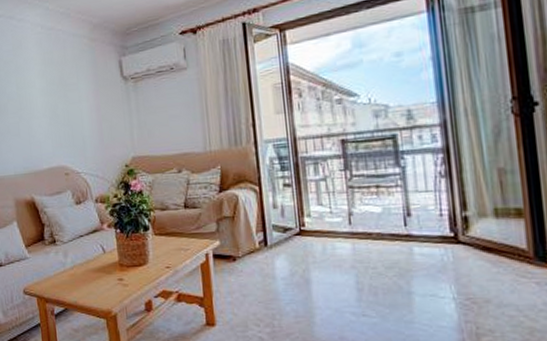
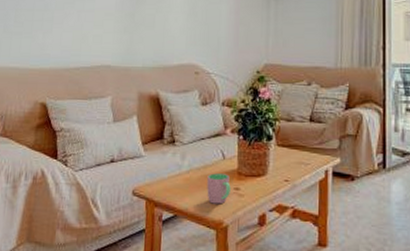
cup: none [91,267,115,296] -> present [207,173,231,204]

